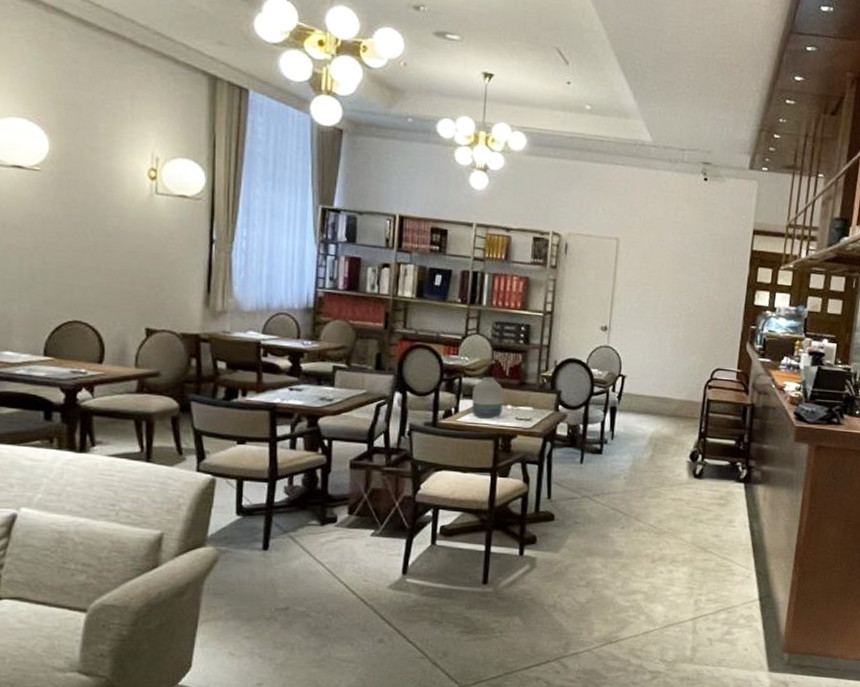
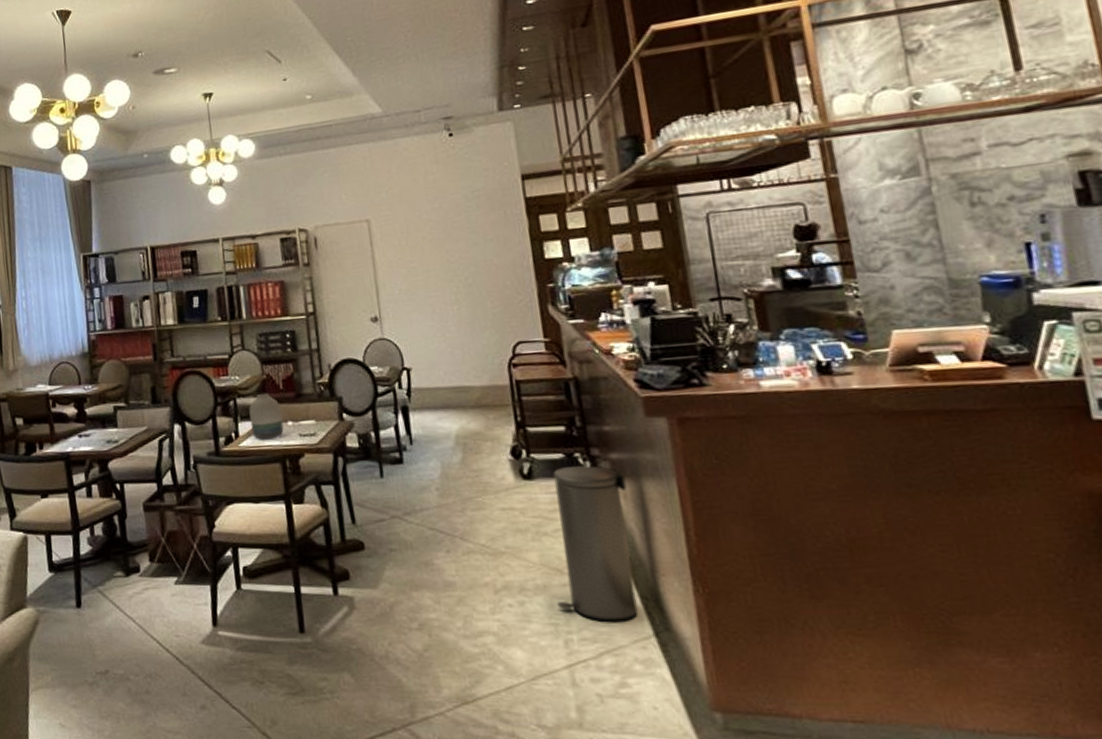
pedal bin: none [696,472,769,590] -> present [553,465,638,623]

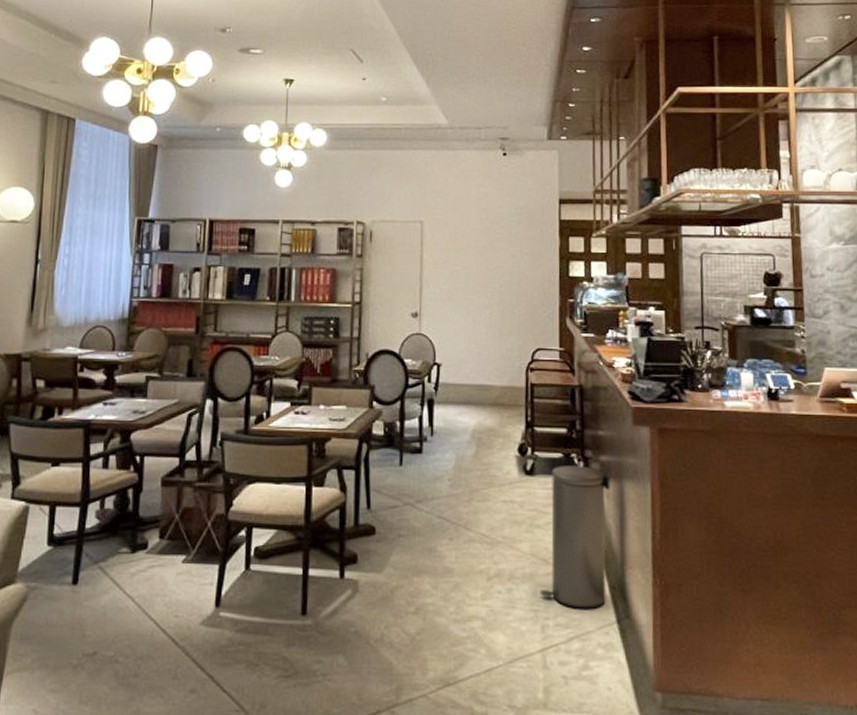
vase: present [249,392,284,441] -> none [283,375,316,423]

